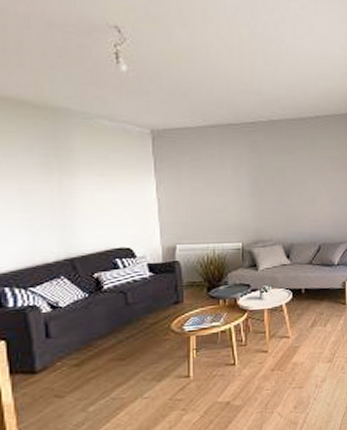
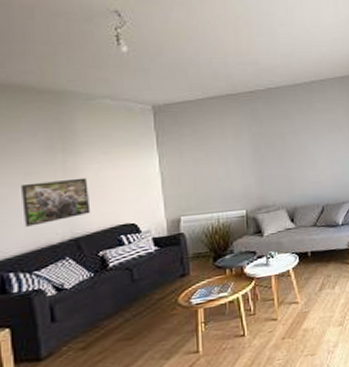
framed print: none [15,198,87,243] -> present [20,177,91,227]

